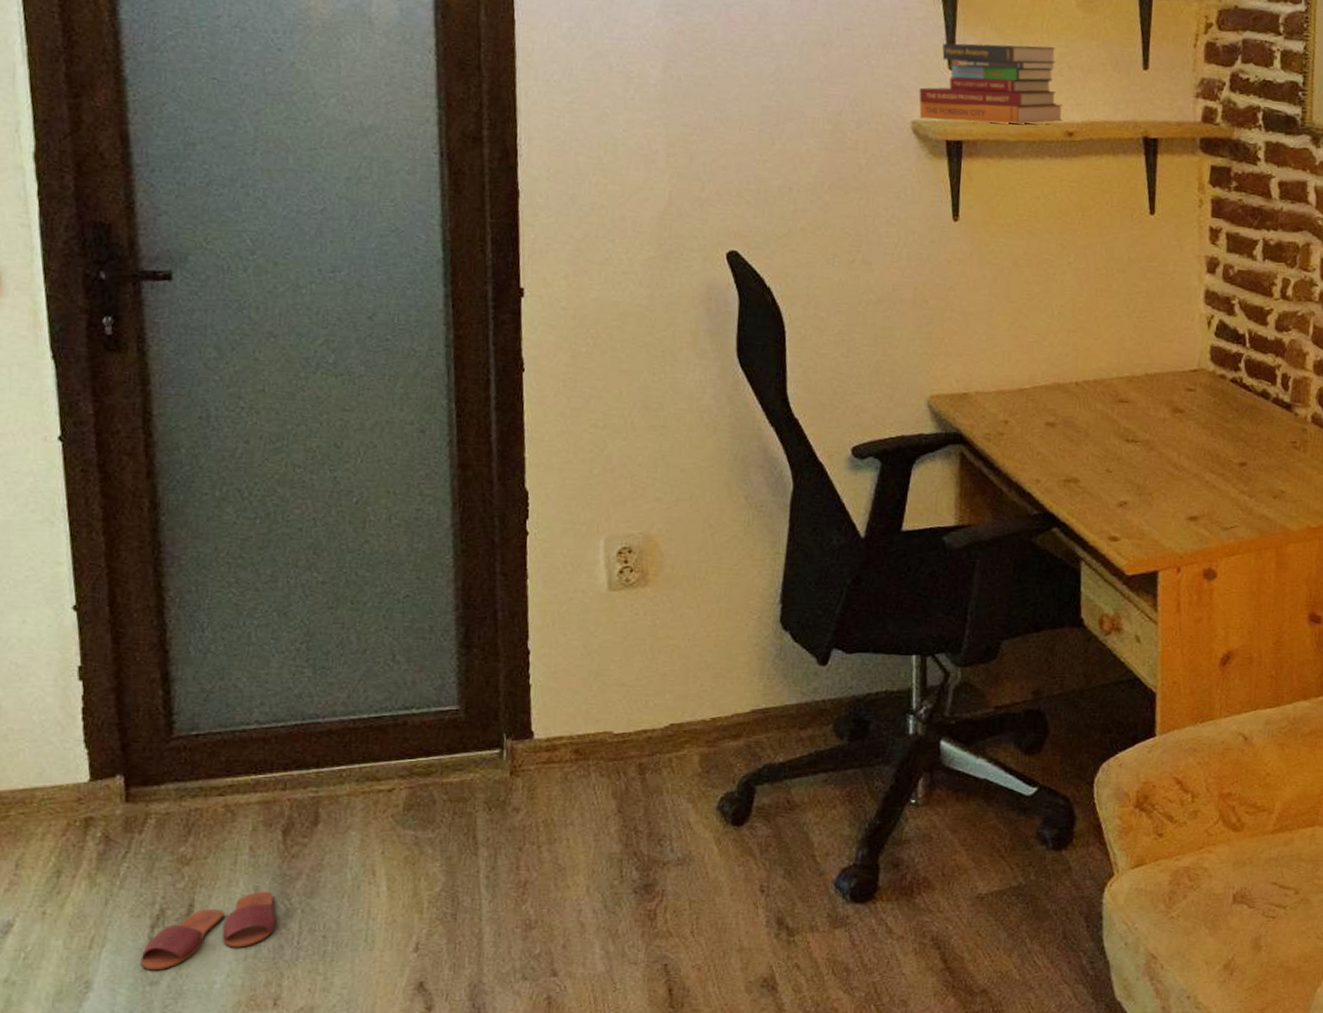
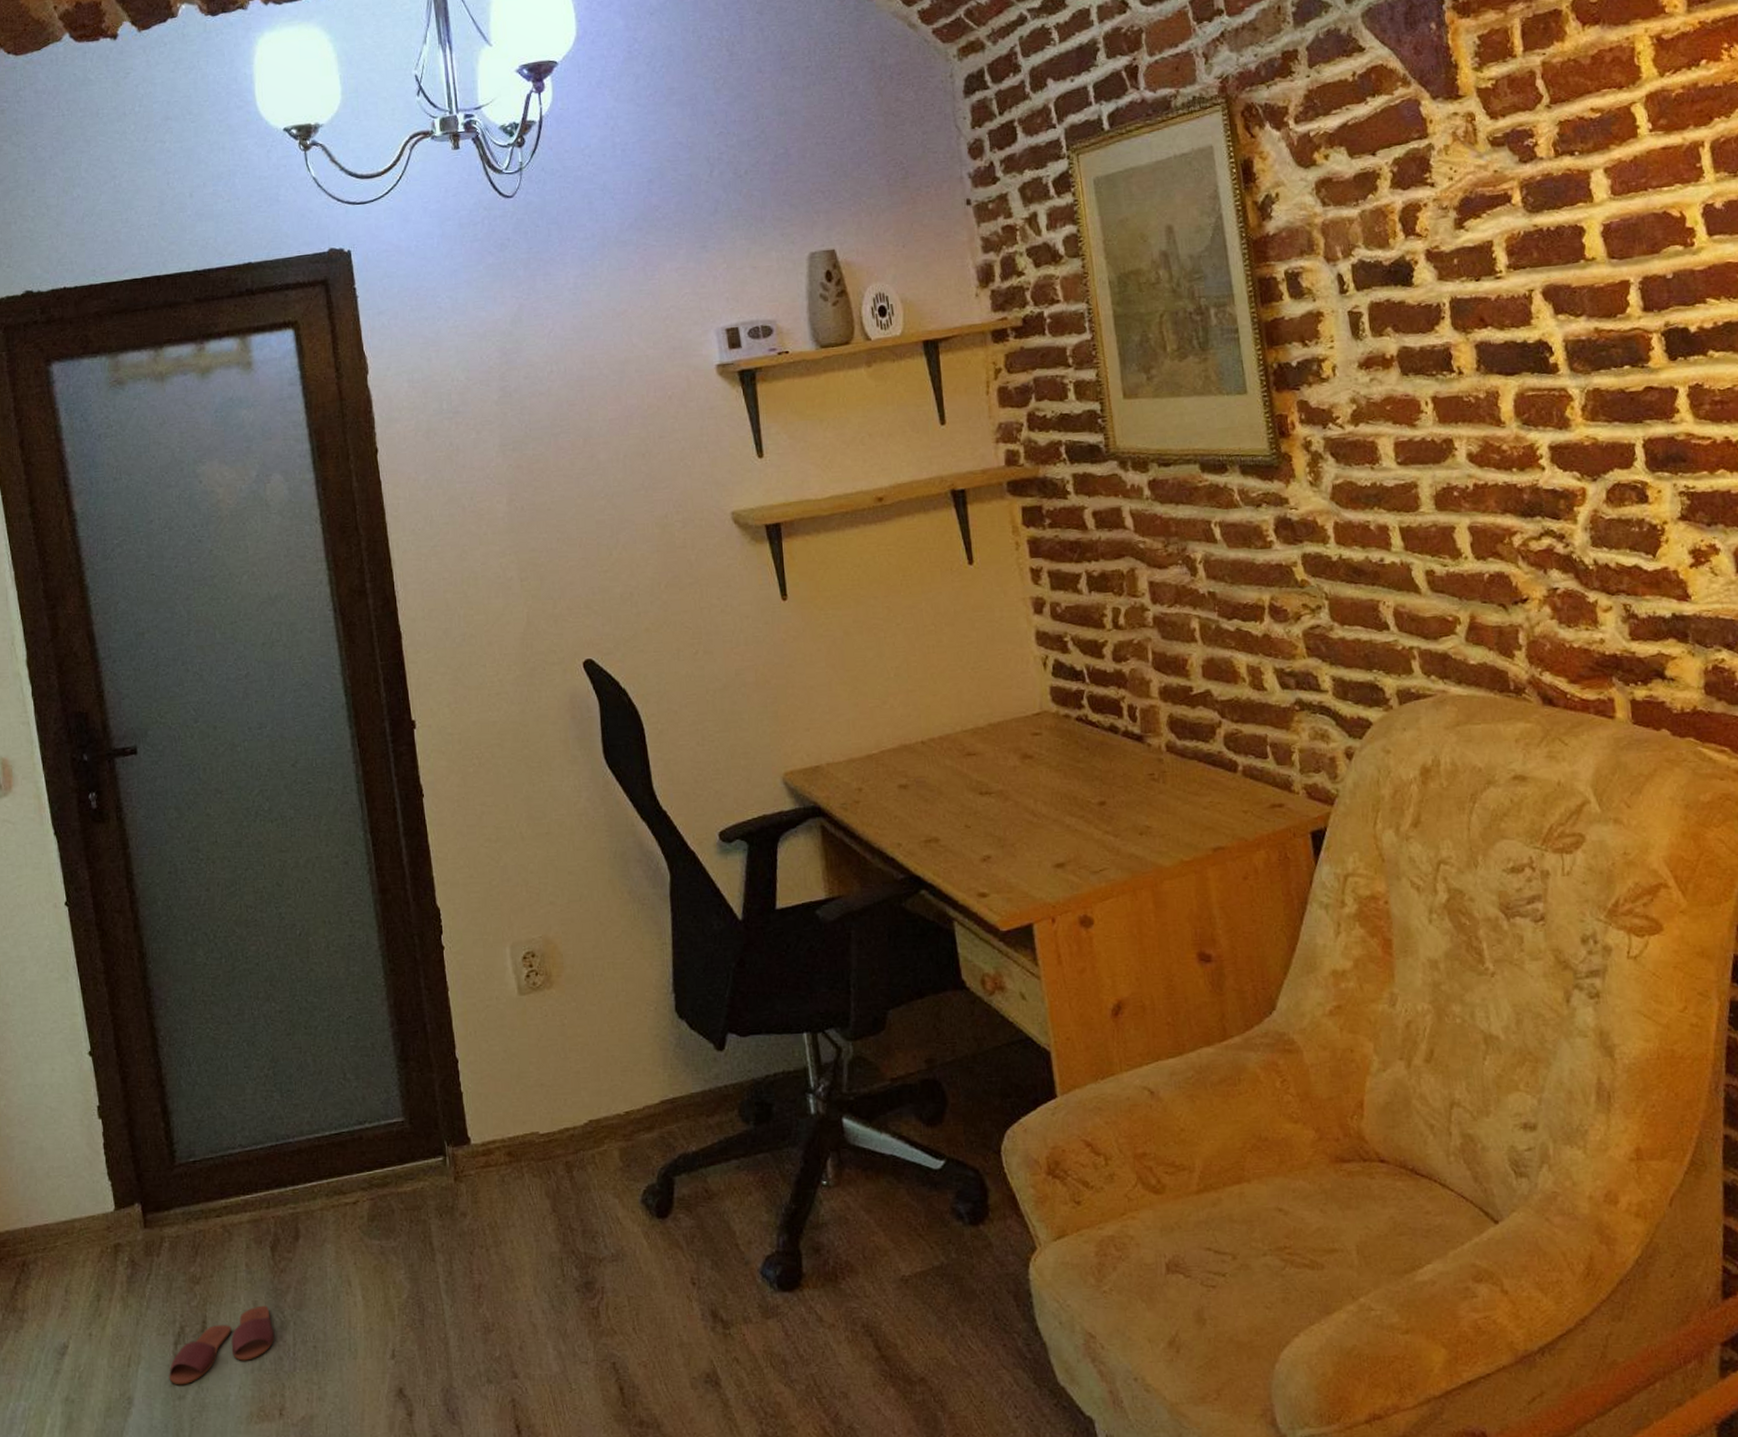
books: present [919,43,1063,124] -> none [734,419,871,508]

